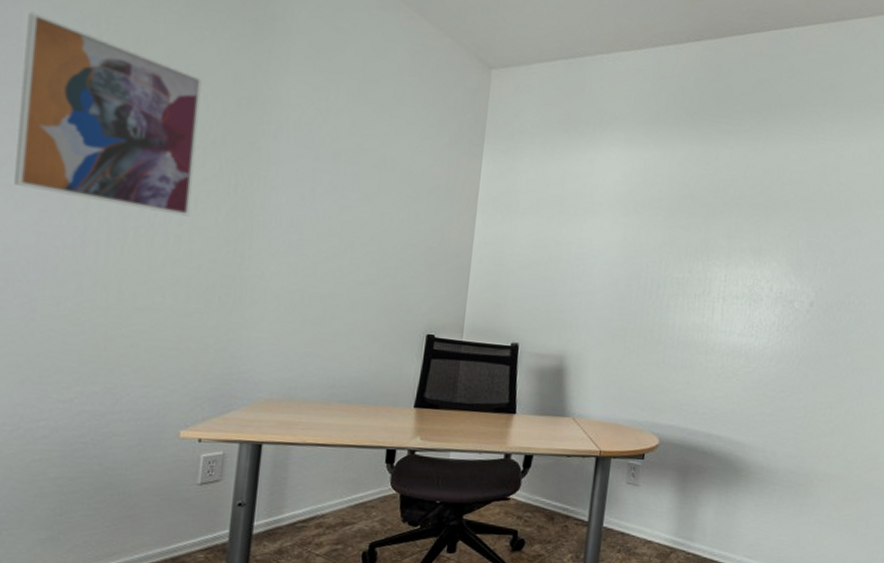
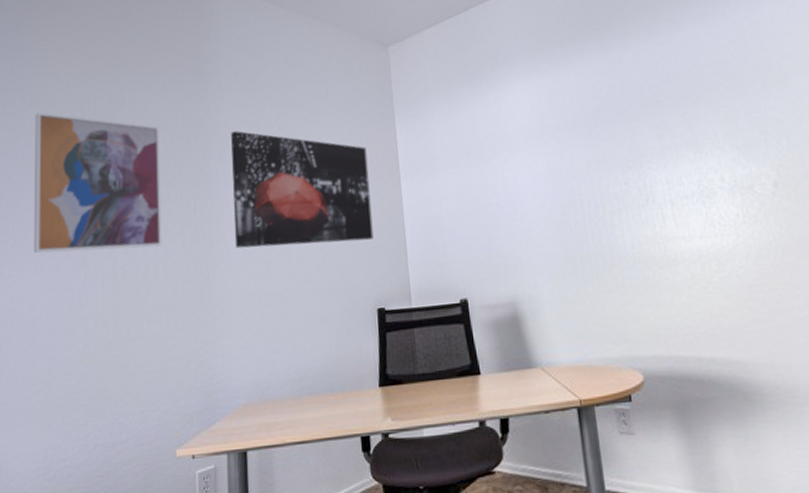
wall art: none [279,110,447,266] -> present [231,131,374,249]

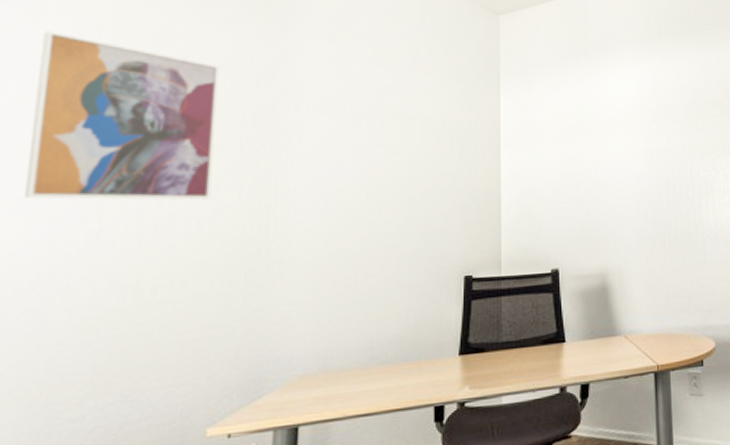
wall art: present [231,131,374,249] -> none [304,81,467,207]

